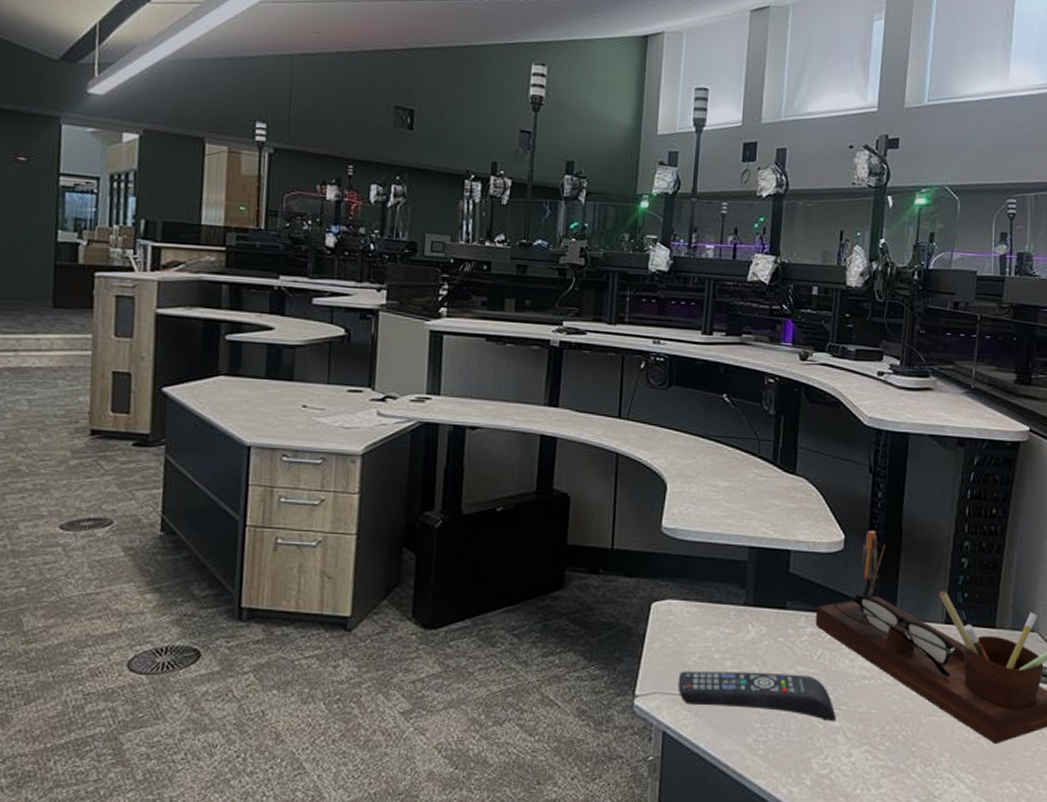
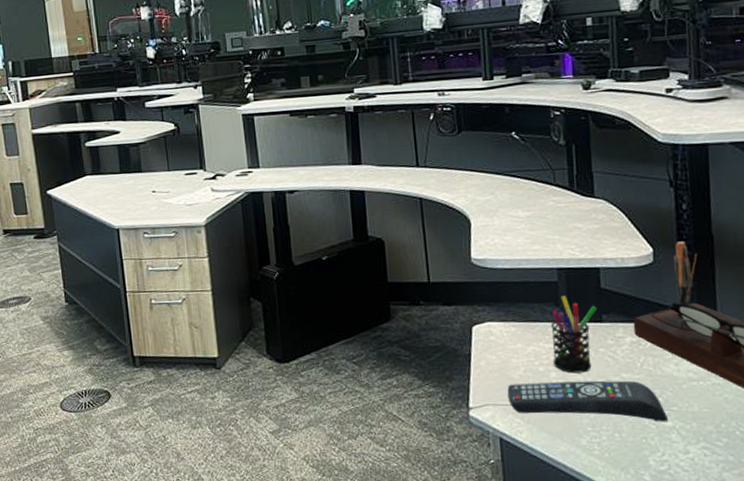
pen holder: none [731,577,783,663] -> present [550,296,598,373]

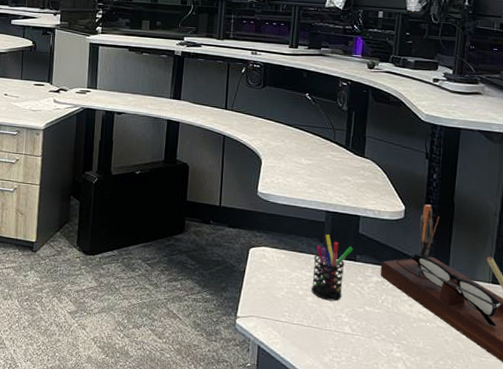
remote control: present [507,380,668,422] -> none [270,302,397,353]

